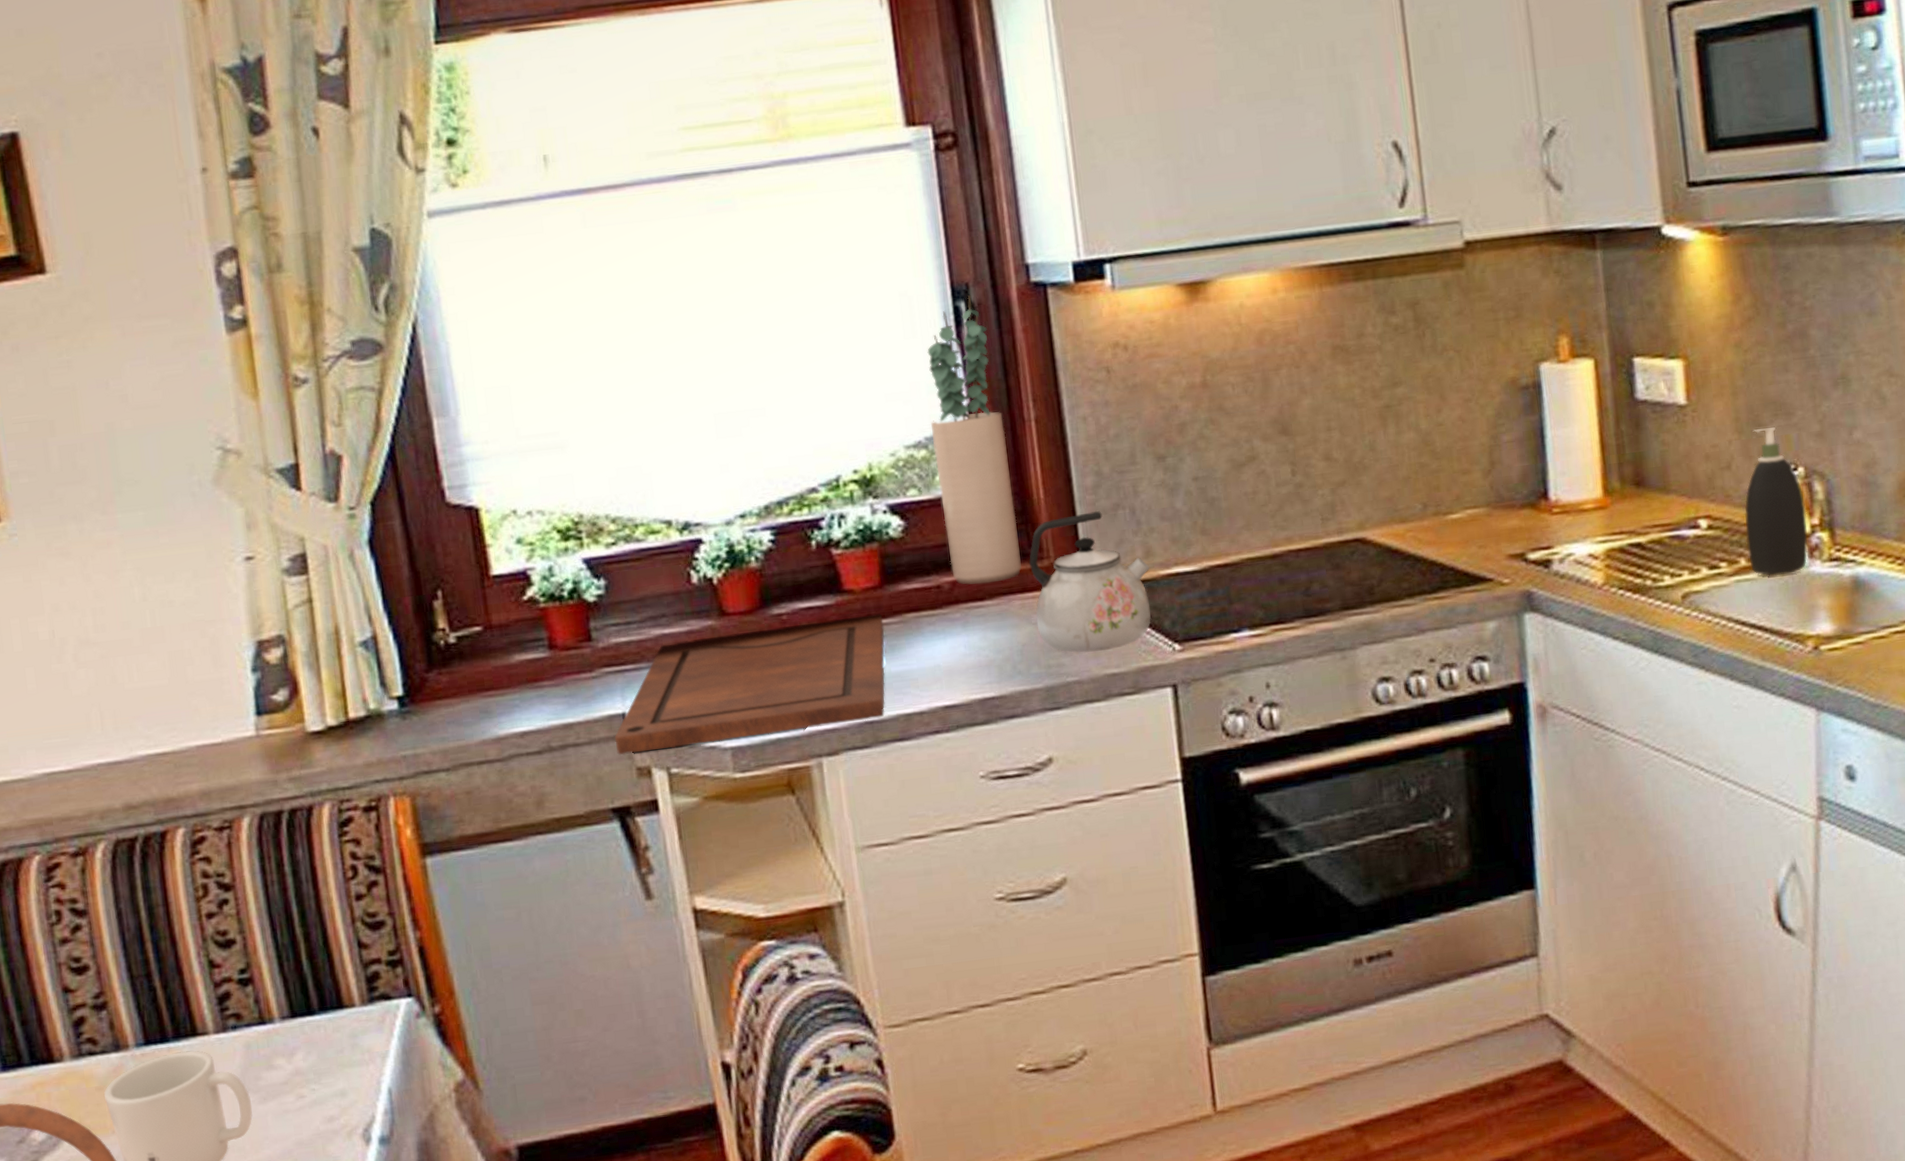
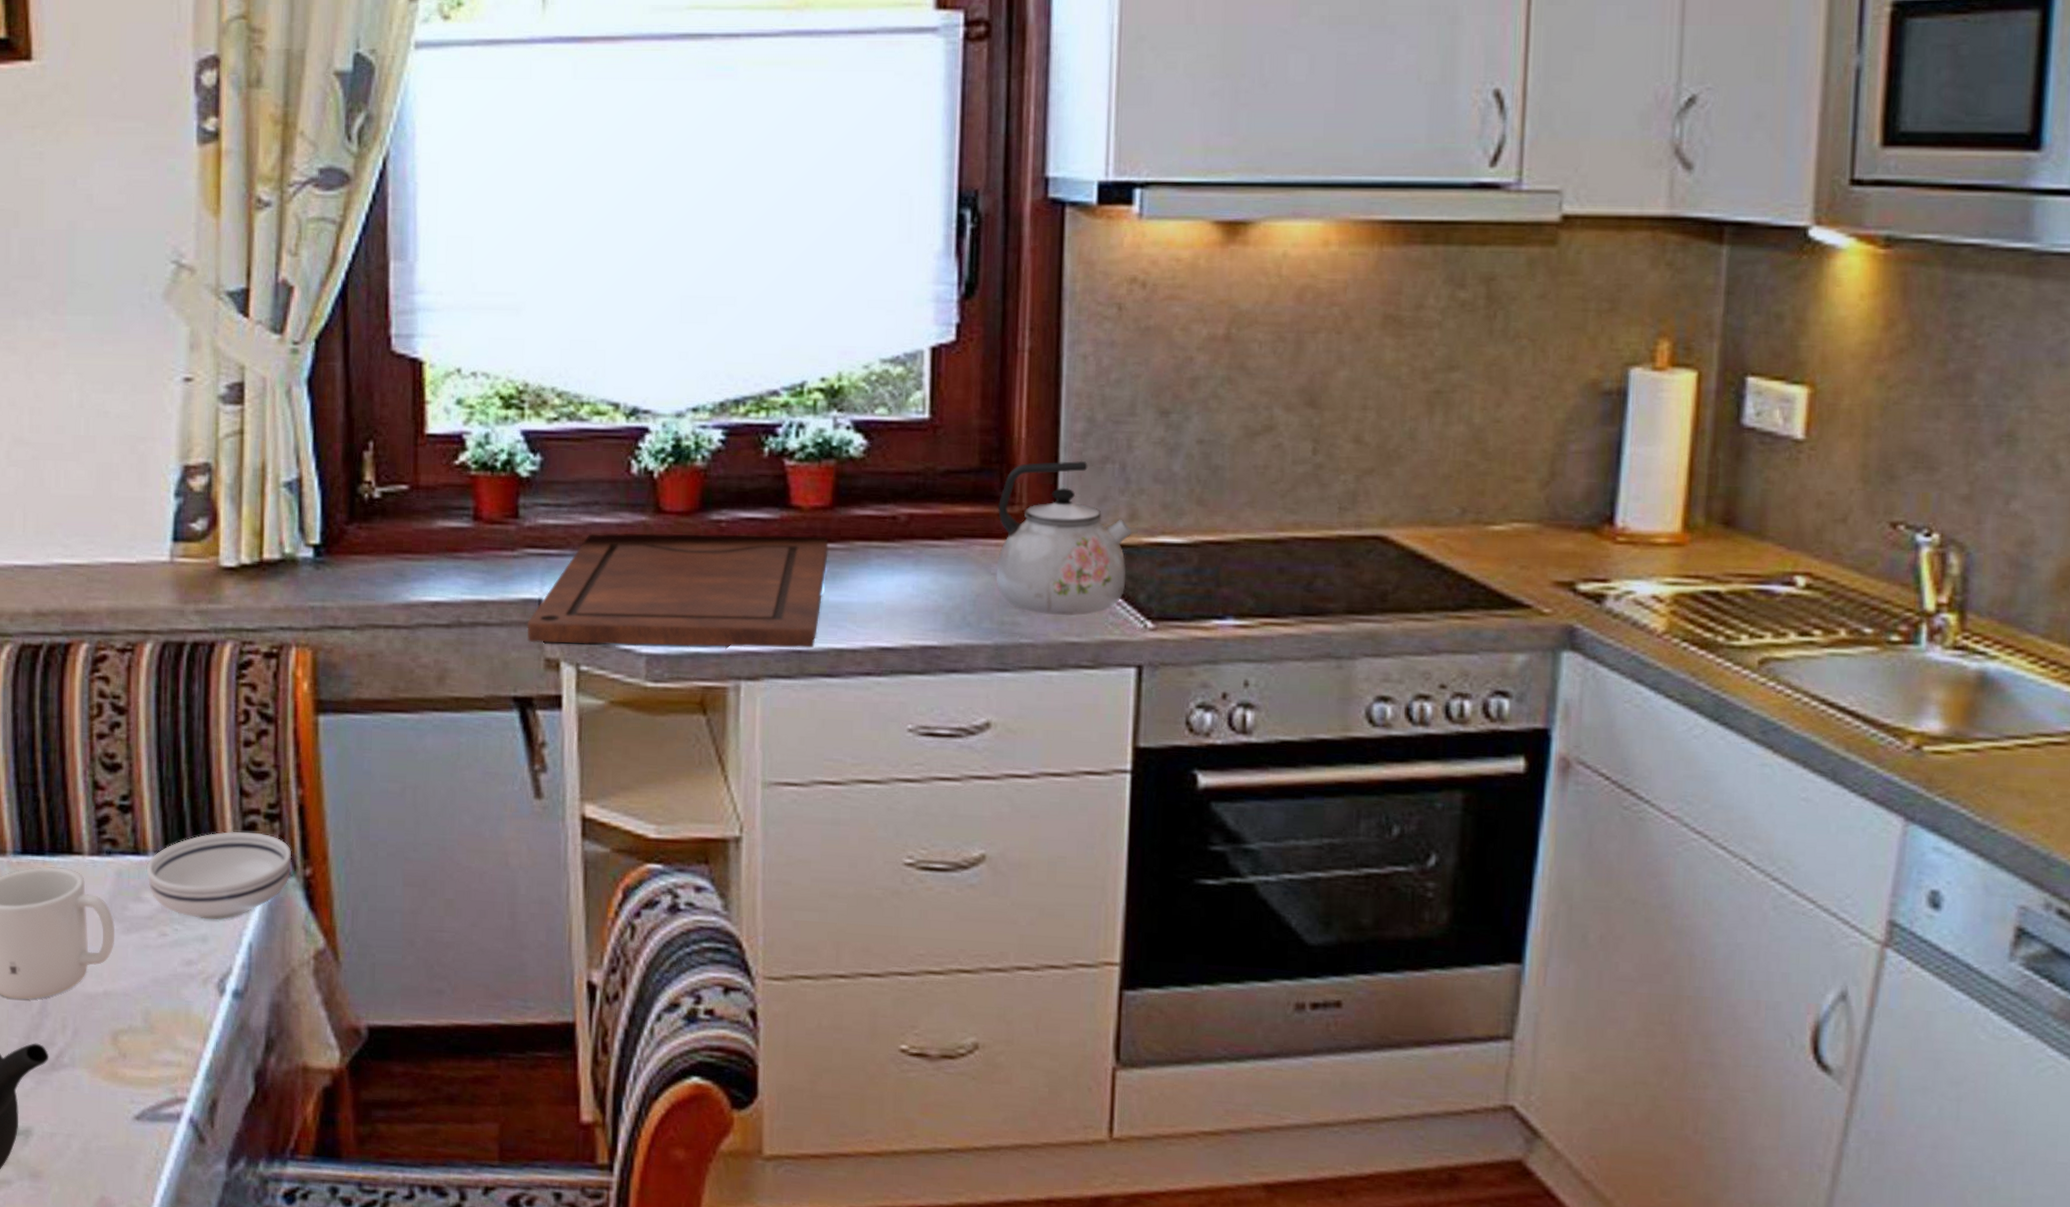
bowl: none [274,980,420,1074] -> present [146,831,292,920]
vase: present [927,295,1022,585] -> none [910,204,994,522]
soap dispenser: present [1745,427,1808,576] -> none [1850,481,1934,656]

